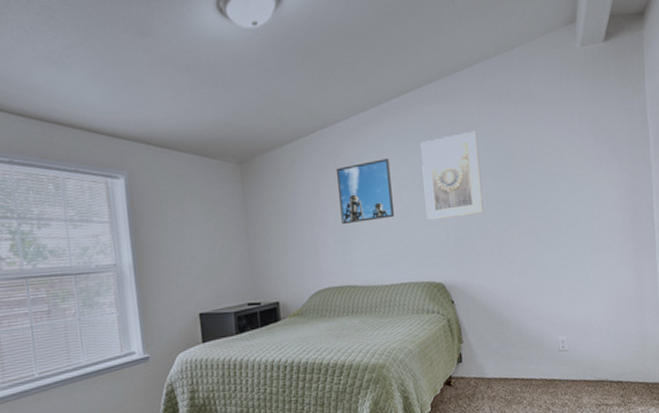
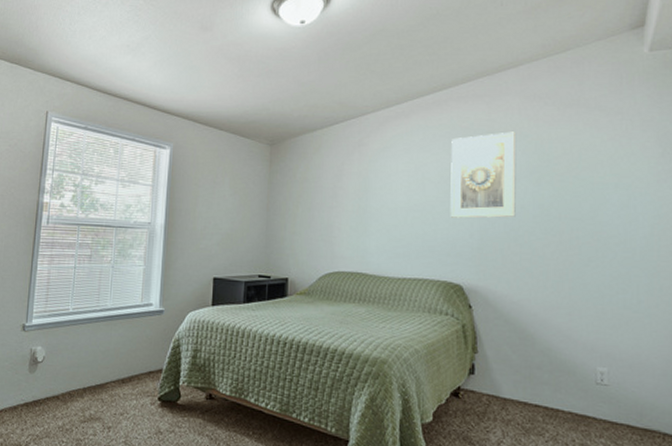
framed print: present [337,159,394,225] -> none [360,152,416,212]

